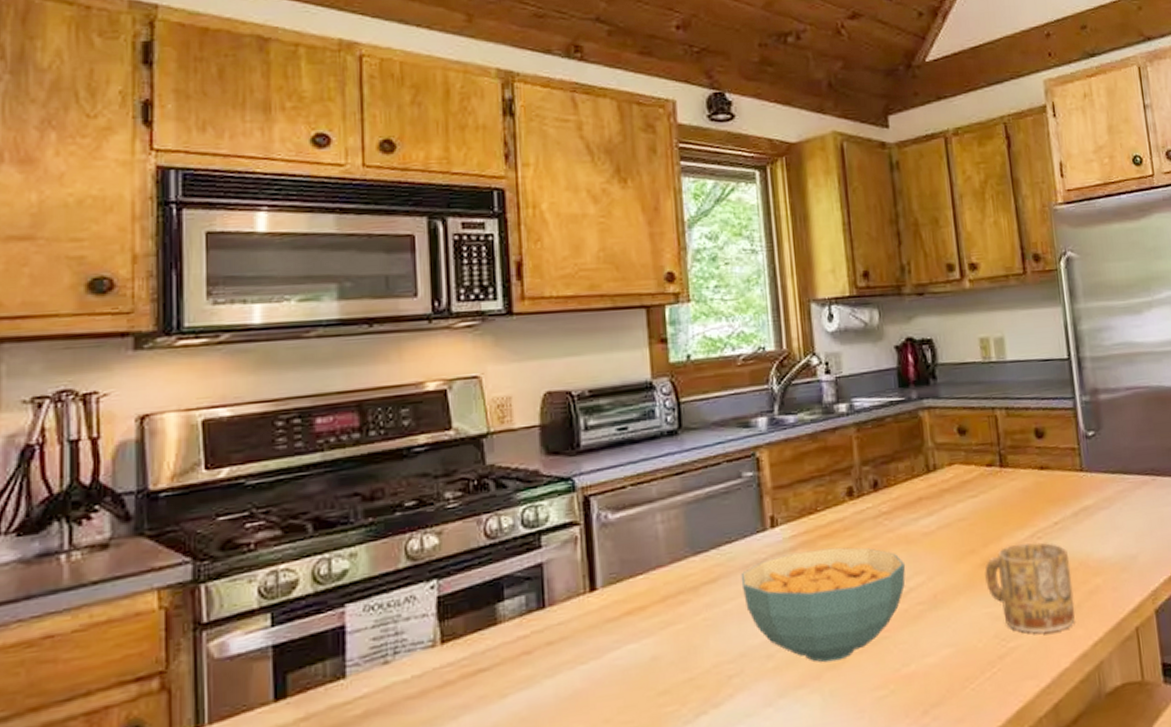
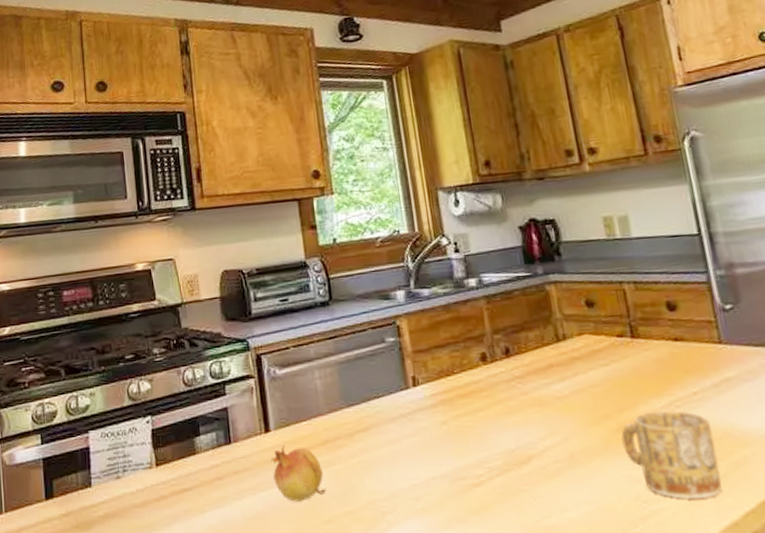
fruit: none [595,605,663,673] -> present [270,445,326,502]
cereal bowl: present [740,547,906,663] -> none [388,406,541,509]

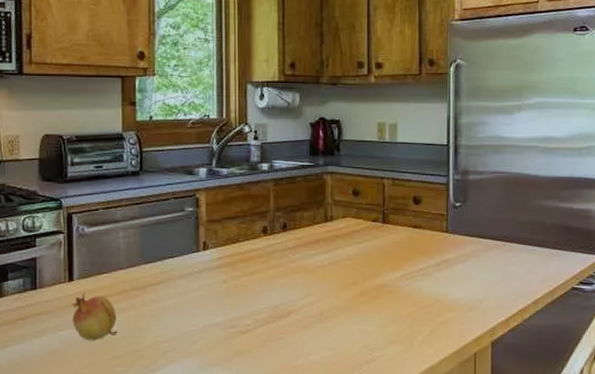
mug: present [621,410,722,499] -> none [362,281,429,349]

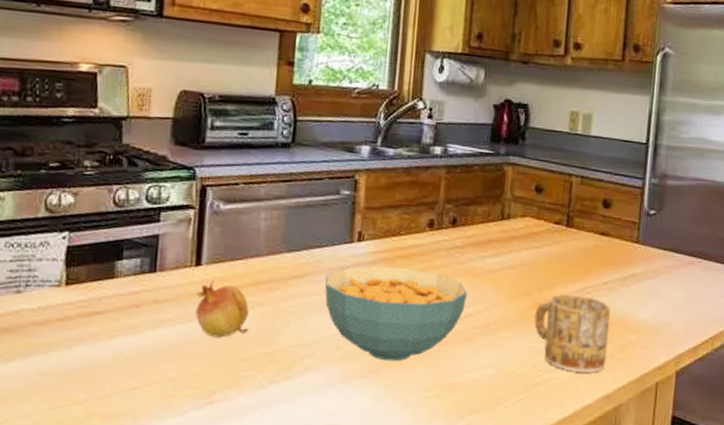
cereal bowl: none [178,269,302,351] -> present [324,265,468,362]
mug: none [362,281,429,349] -> present [534,294,611,374]

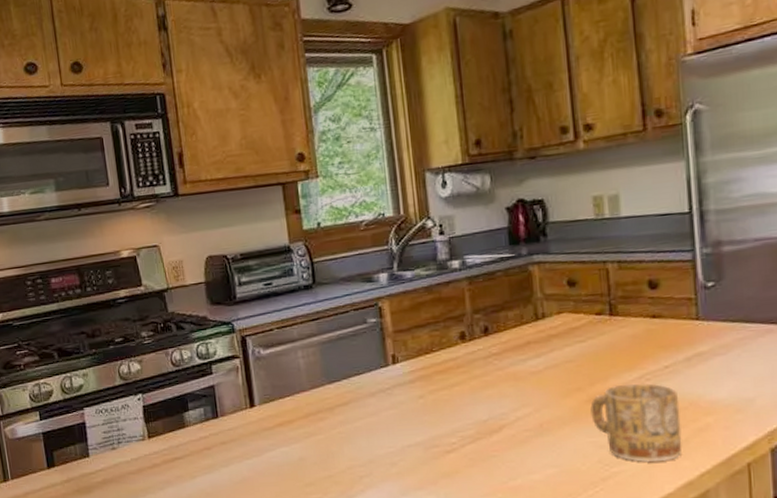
fruit: present [195,280,249,338] -> none [255,418,308,468]
cereal bowl: present [324,265,468,362] -> none [368,381,514,472]

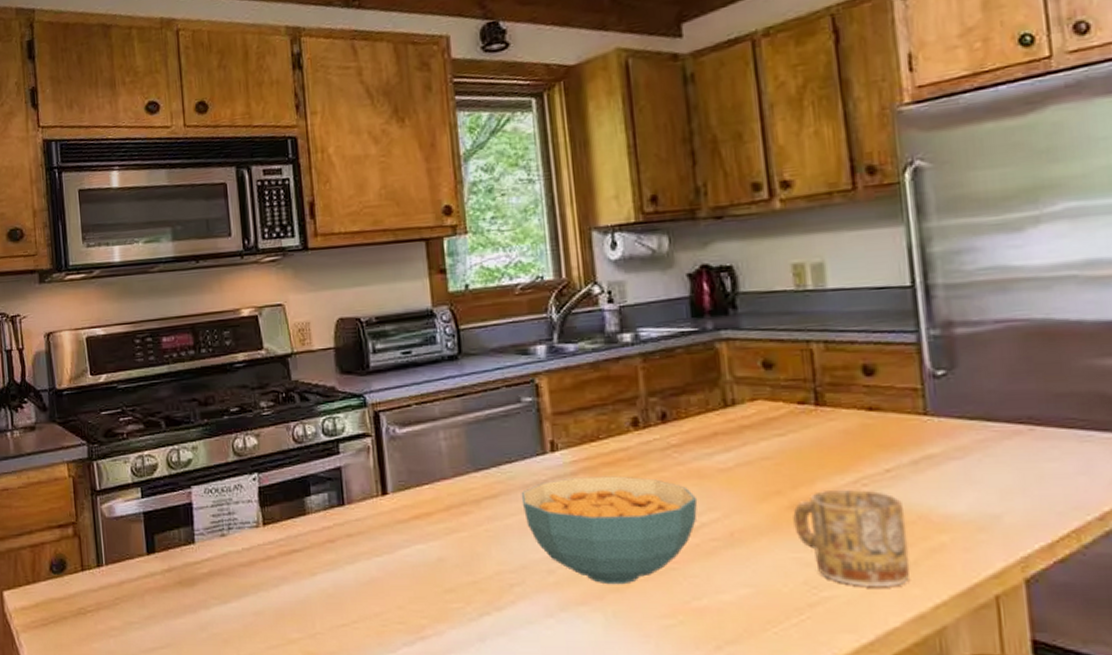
cereal bowl: none [368,381,514,472] -> present [521,476,698,585]

